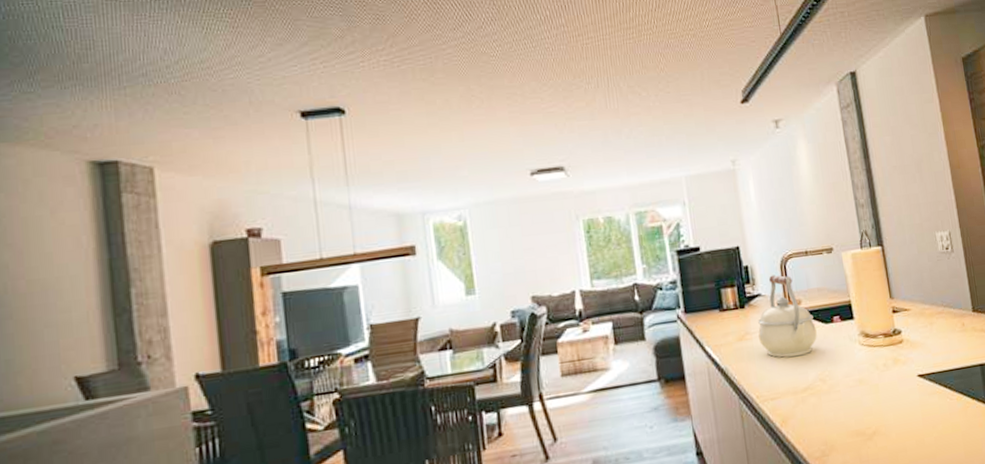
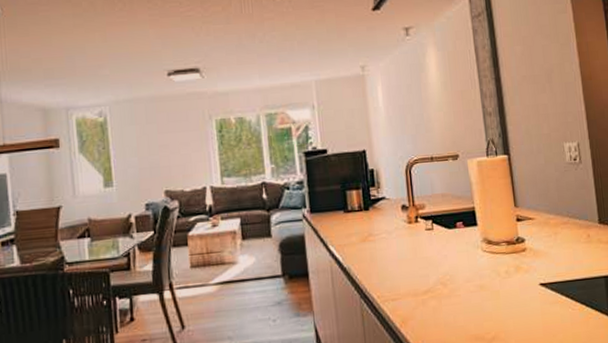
kettle: present [758,275,817,358] -> none [381,179,440,261]

